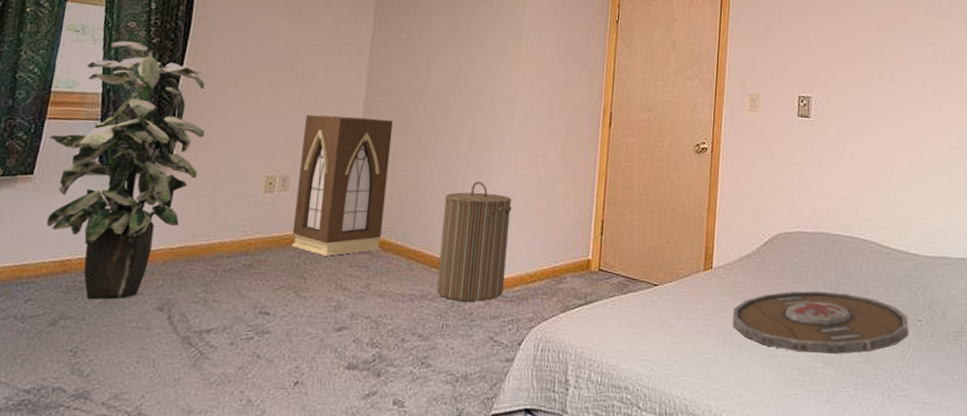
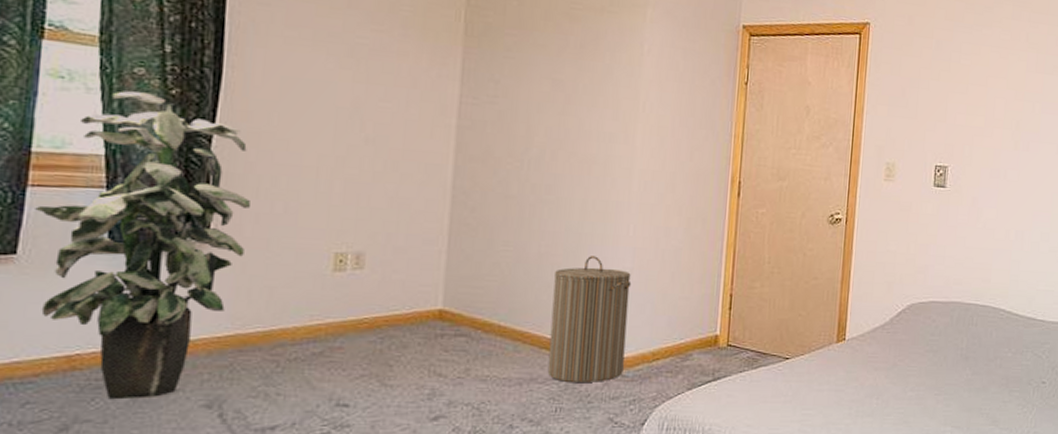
cabinet: present [292,114,394,256] -> none [371,182,490,341]
serving tray: present [732,291,910,354] -> none [864,358,1034,418]

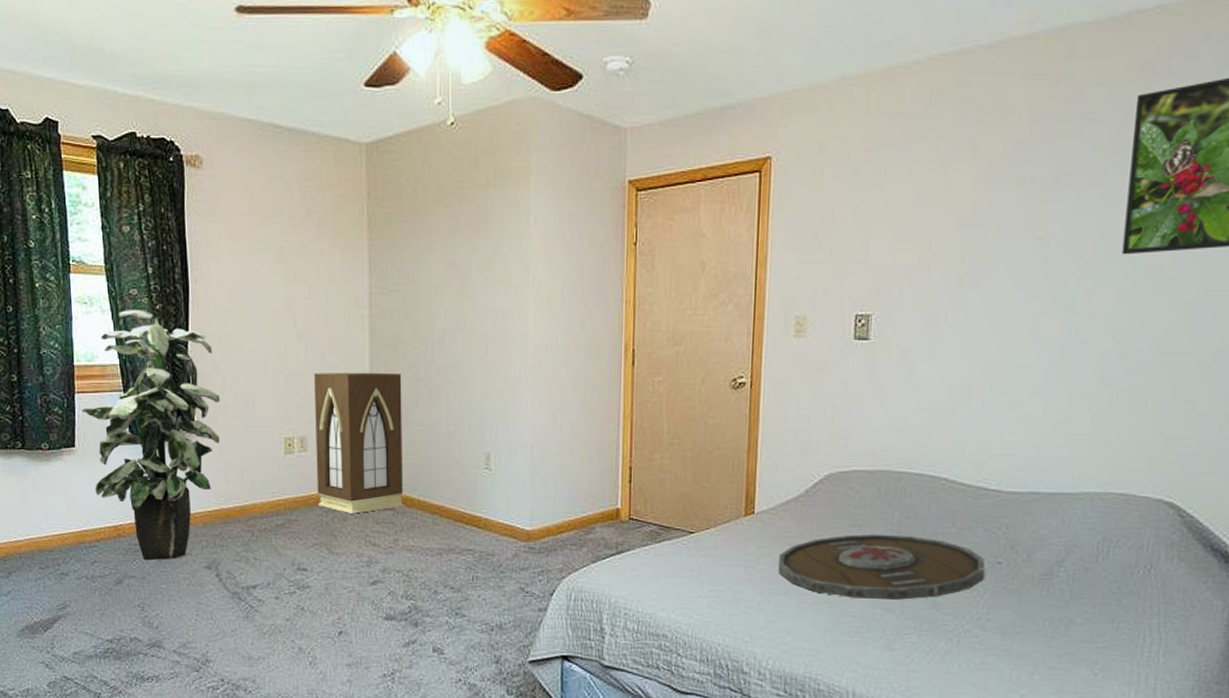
cabinet: none [371,182,490,341] -> present [313,372,403,514]
laundry hamper: present [547,256,632,384] -> none [463,433,533,555]
serving tray: none [864,358,1034,418] -> present [777,534,986,600]

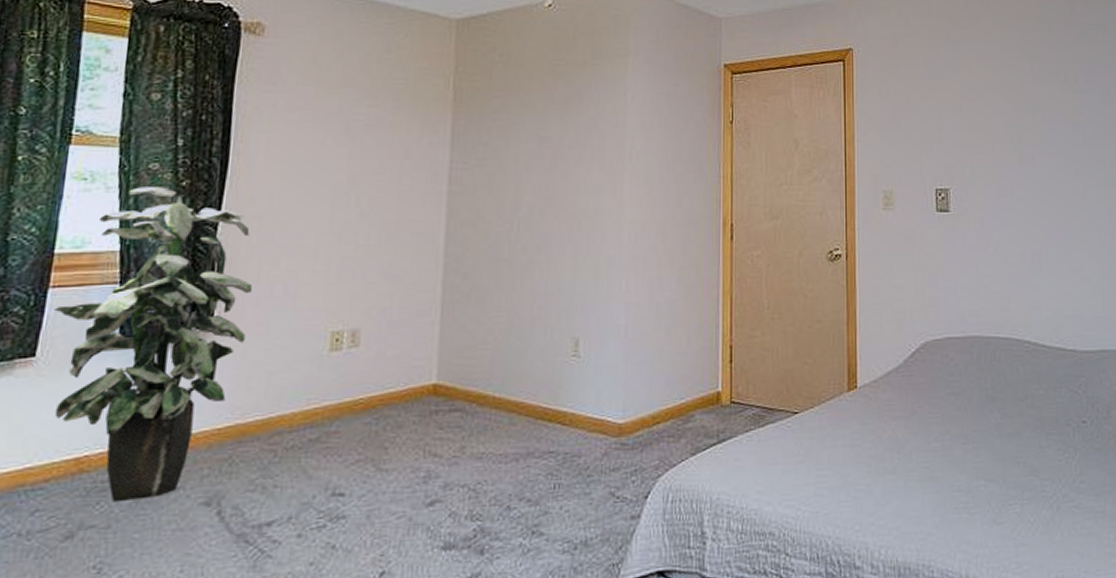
cabinet: present [313,372,403,514] -> none [367,253,482,419]
serving tray: present [777,534,986,600] -> none [883,400,1074,471]

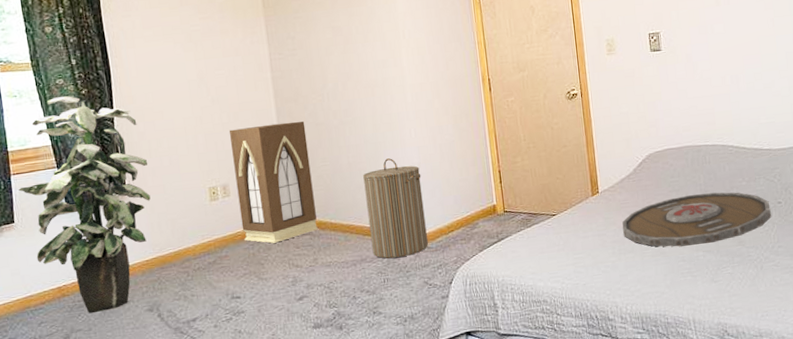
cabinet: none [367,253,482,419] -> present [229,121,318,244]
laundry hamper: none [544,315,627,456] -> present [363,158,428,259]
serving tray: none [883,400,1074,471] -> present [622,192,772,247]

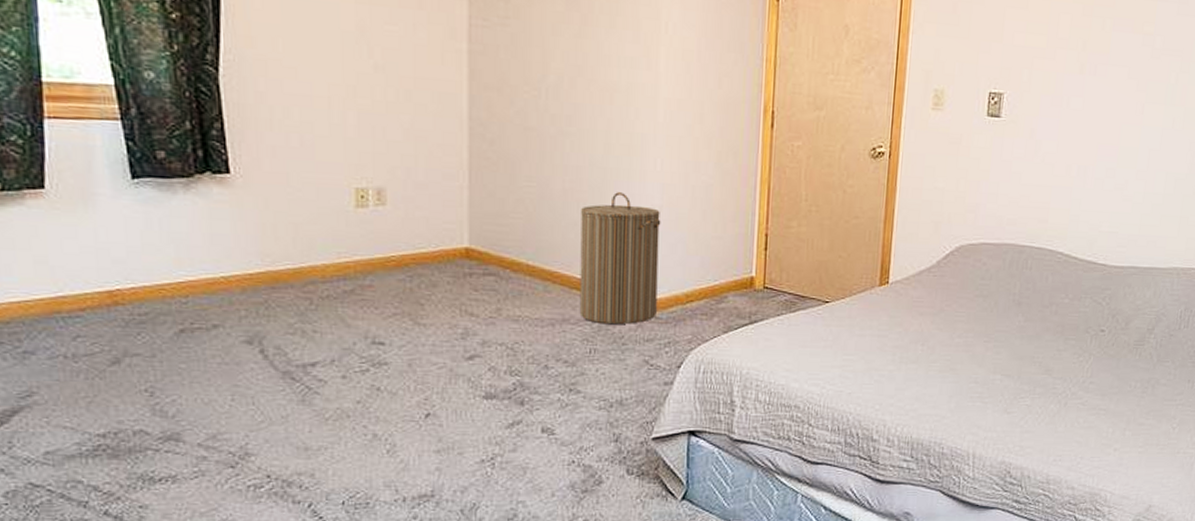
indoor plant: present [18,96,151,314] -> none [55,15,267,335]
cabinet: present [229,121,318,244] -> none [395,113,508,279]
serving tray: present [622,192,772,247] -> none [909,304,1091,366]

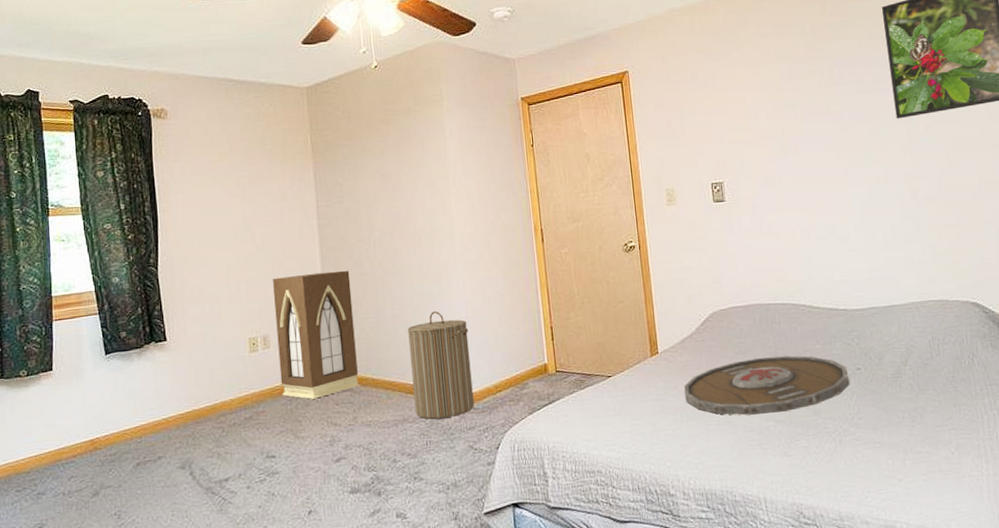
cabinet: none [395,113,508,279] -> present [272,270,359,399]
serving tray: none [909,304,1091,366] -> present [684,355,851,416]

